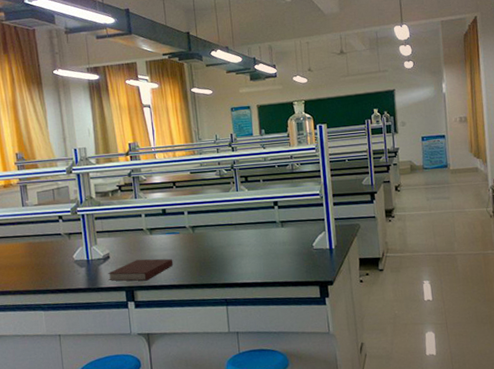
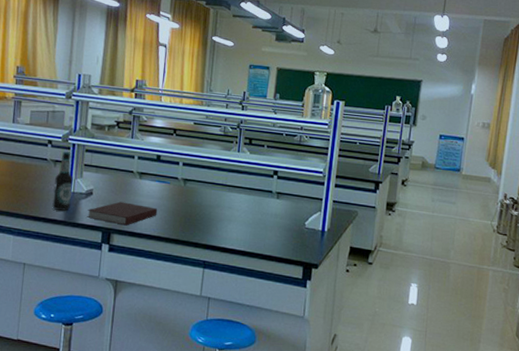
bottle: none [72,222,92,279] -> present [52,151,73,211]

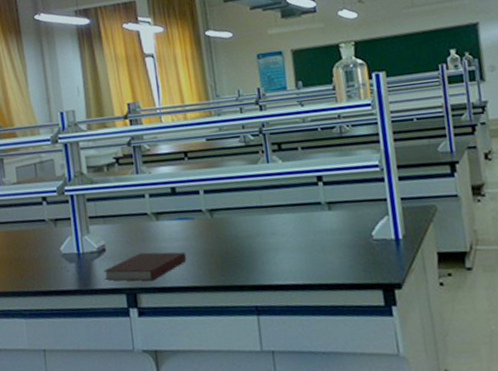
bottle: present [52,151,73,211] -> none [59,205,84,278]

